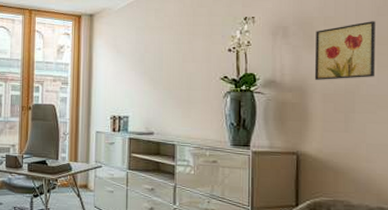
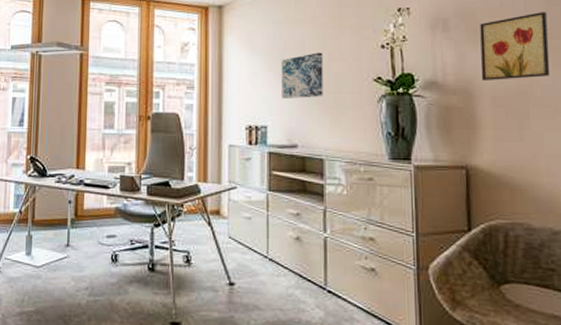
wall art: none [141,55,178,94] -> present [281,52,323,100]

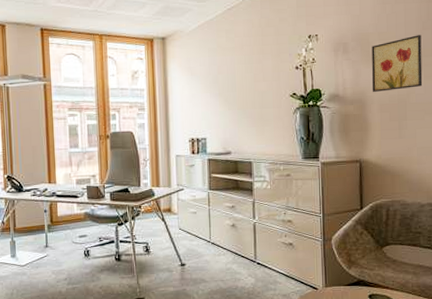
wall art: present [281,52,323,100] -> none [216,75,251,115]

